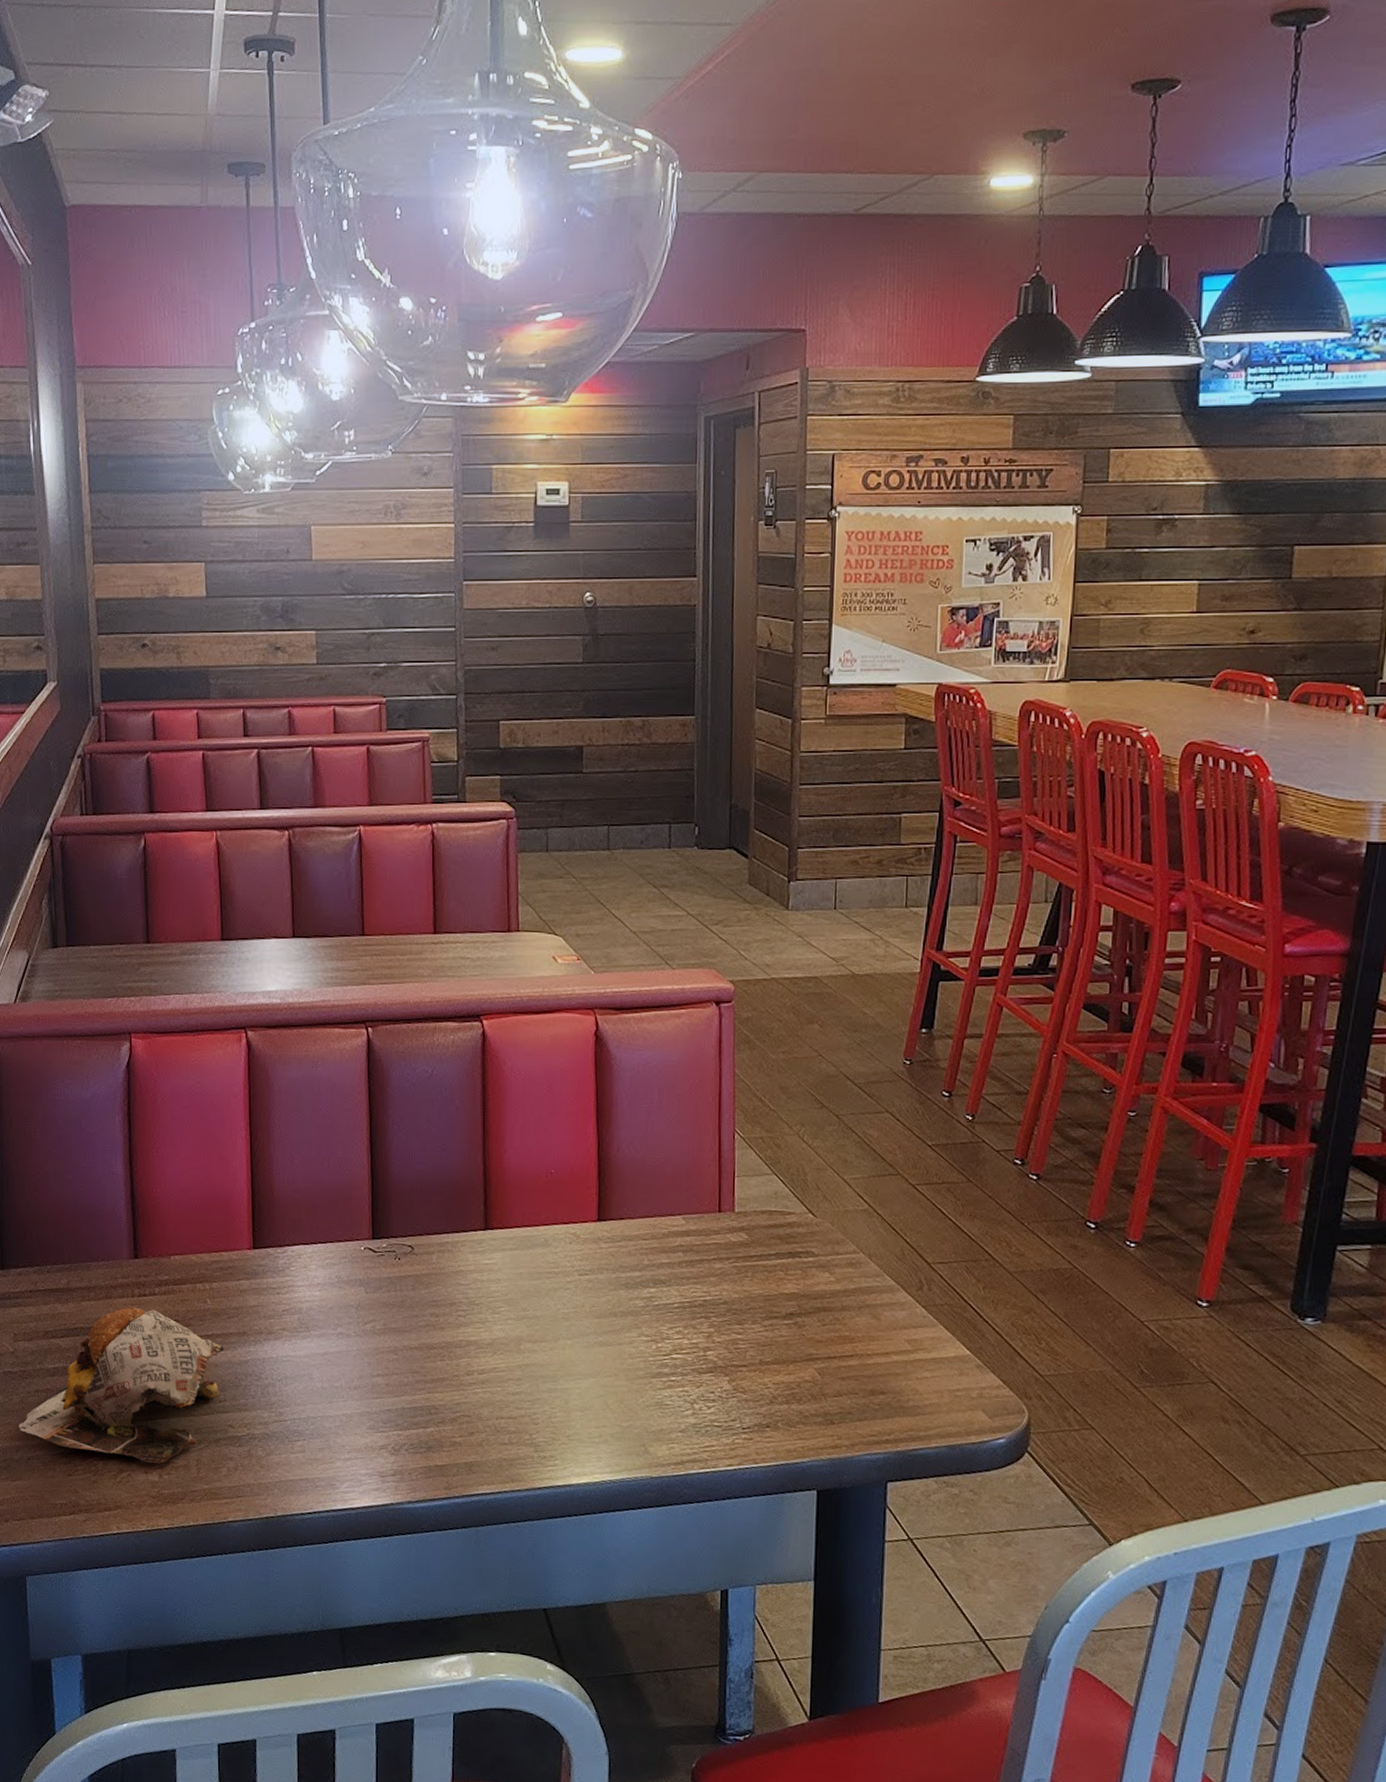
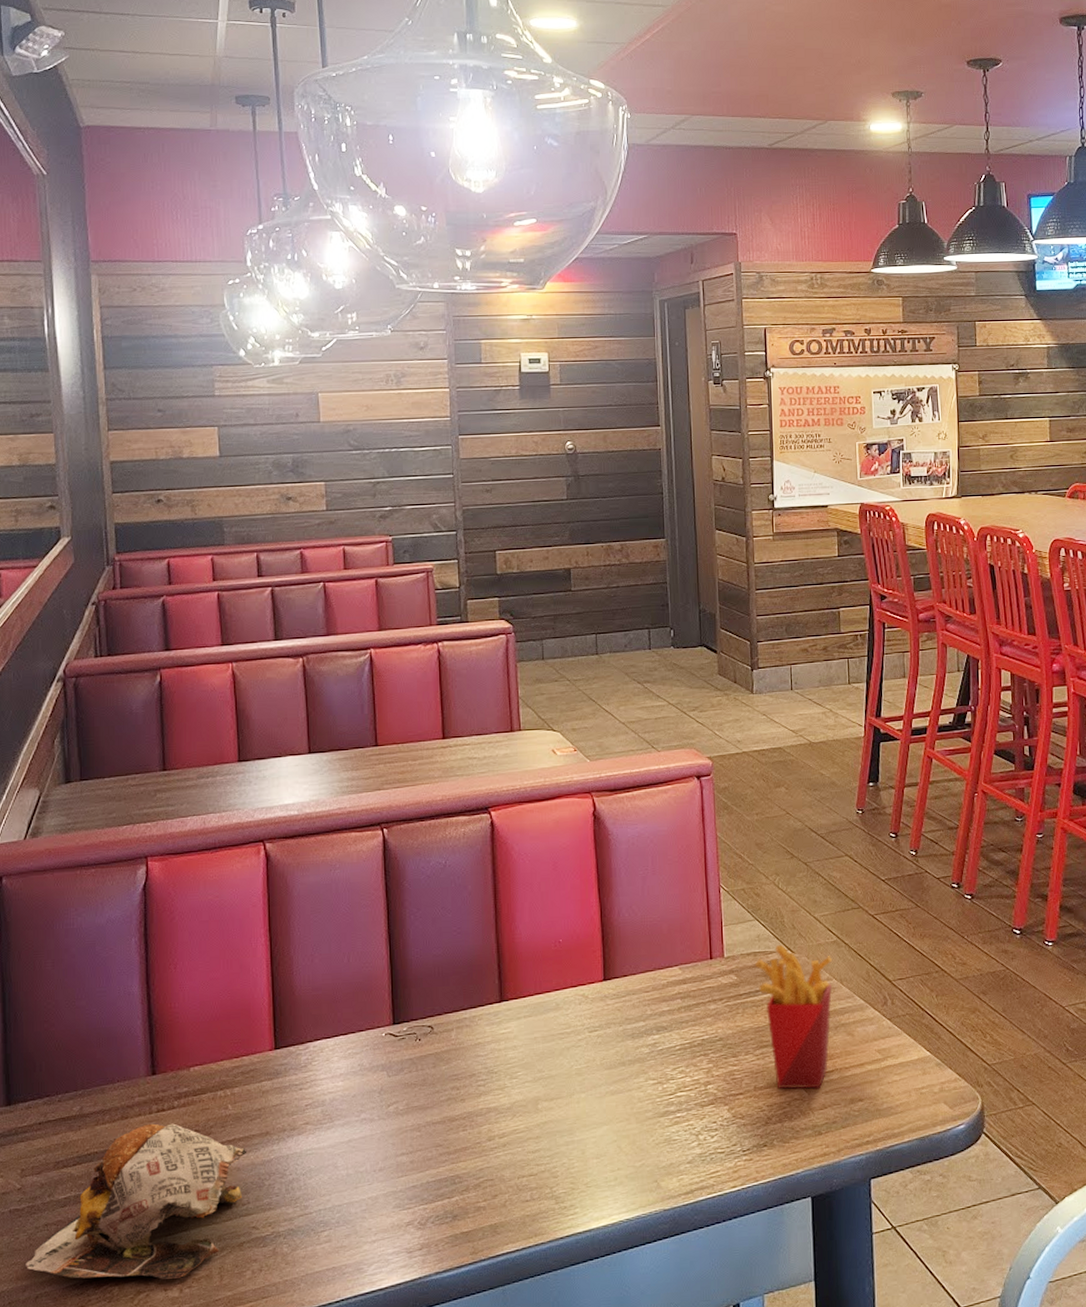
french fries: none [769,1205,862,1373] -> present [754,944,833,1089]

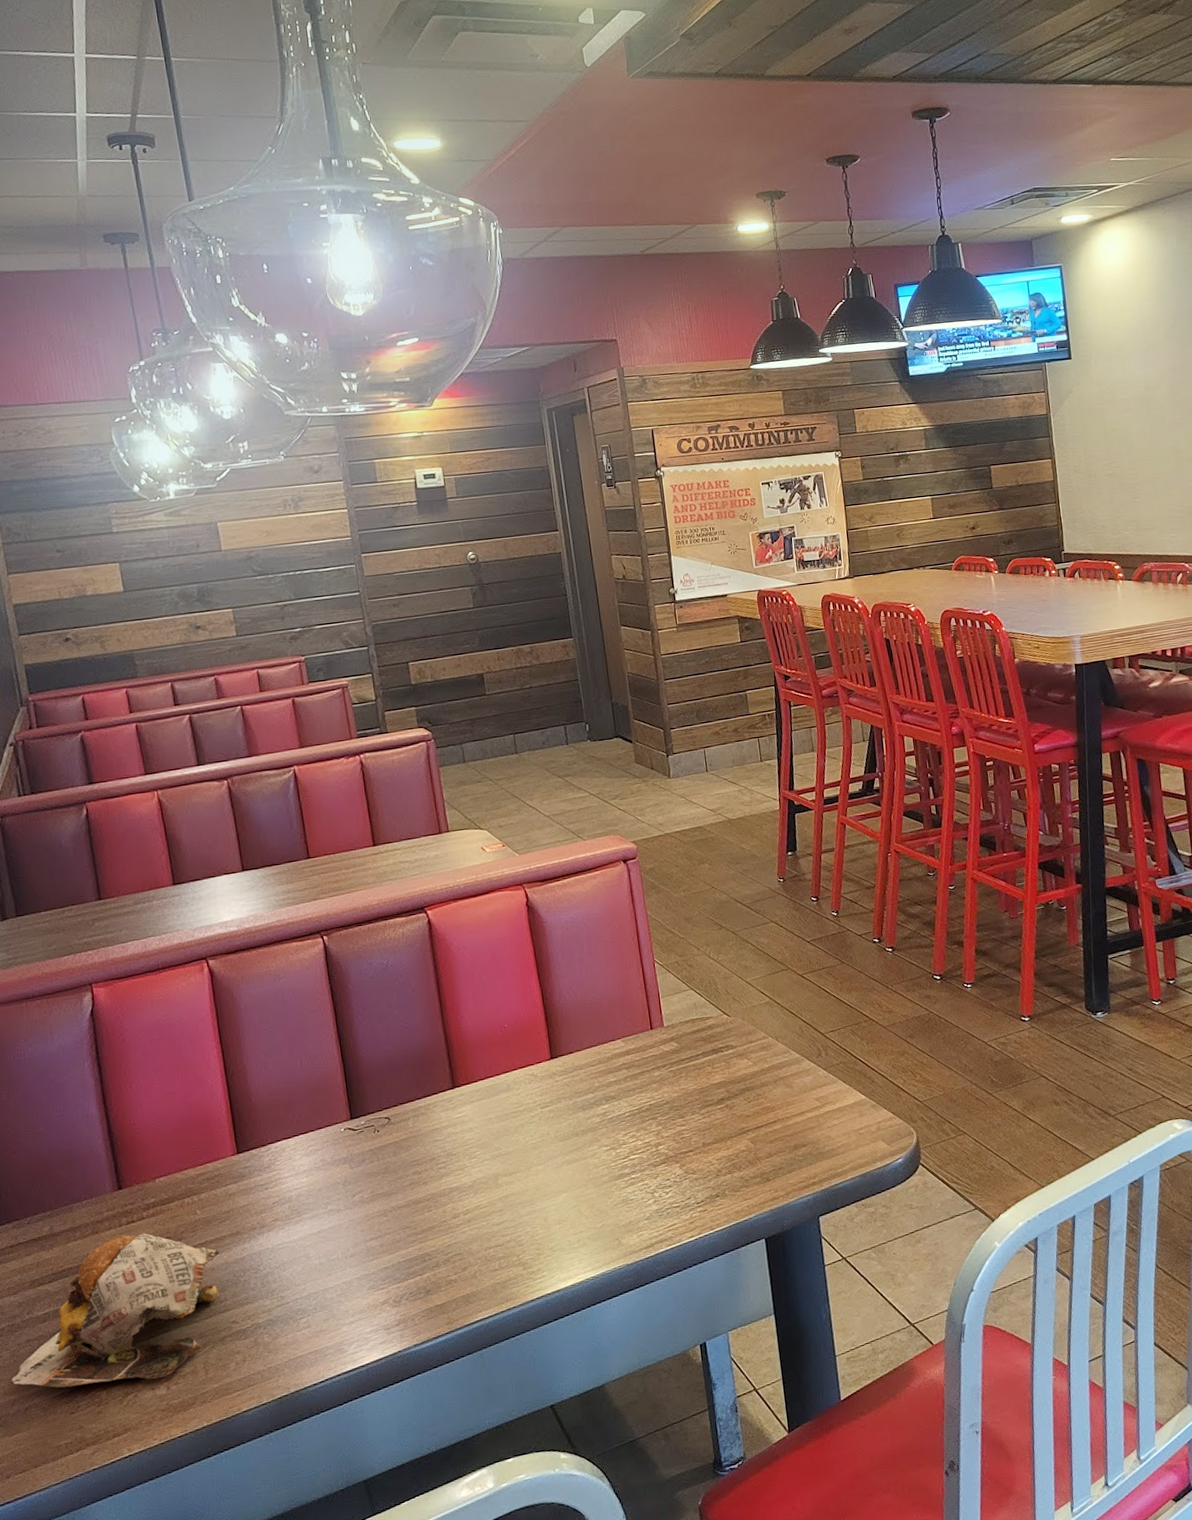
french fries: present [754,944,833,1089] -> none [693,1009,771,1143]

